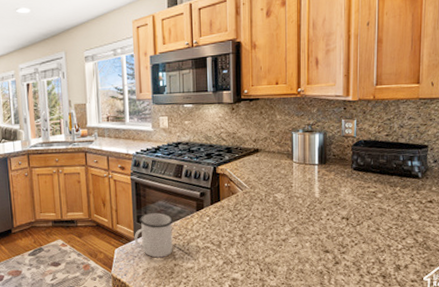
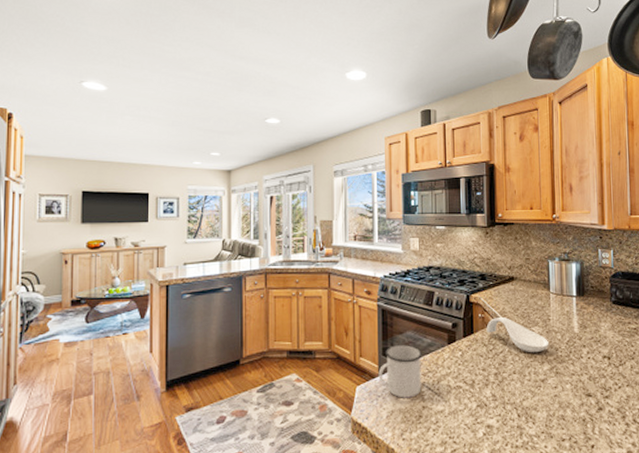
spoon rest: none [232,186,291,217] -> present [486,317,550,353]

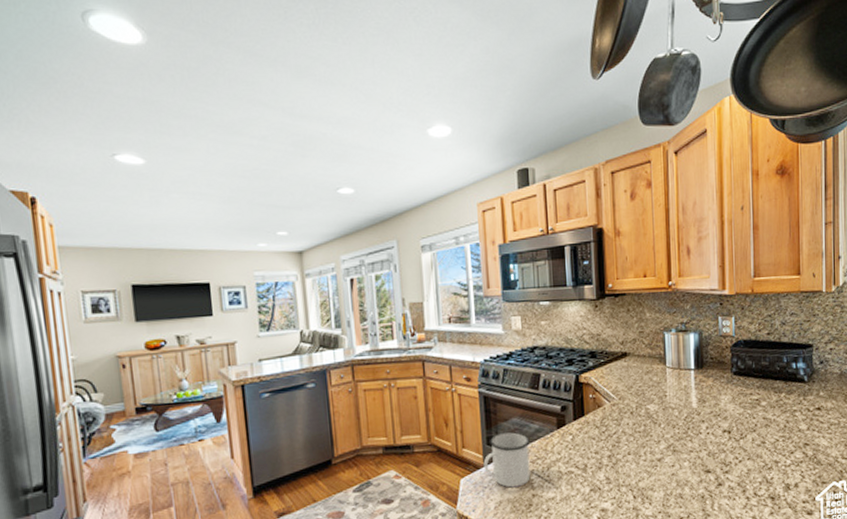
spoon rest: present [486,317,550,353] -> none [598,396,666,432]

